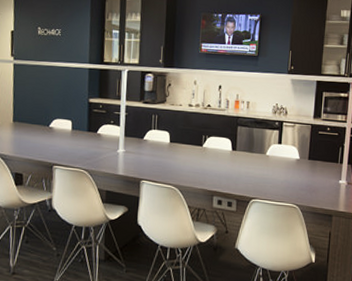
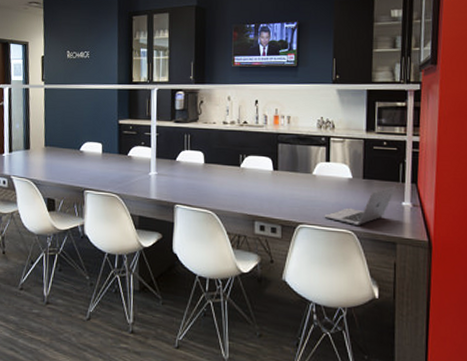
laptop: none [274,166,335,200] -> present [324,186,396,225]

